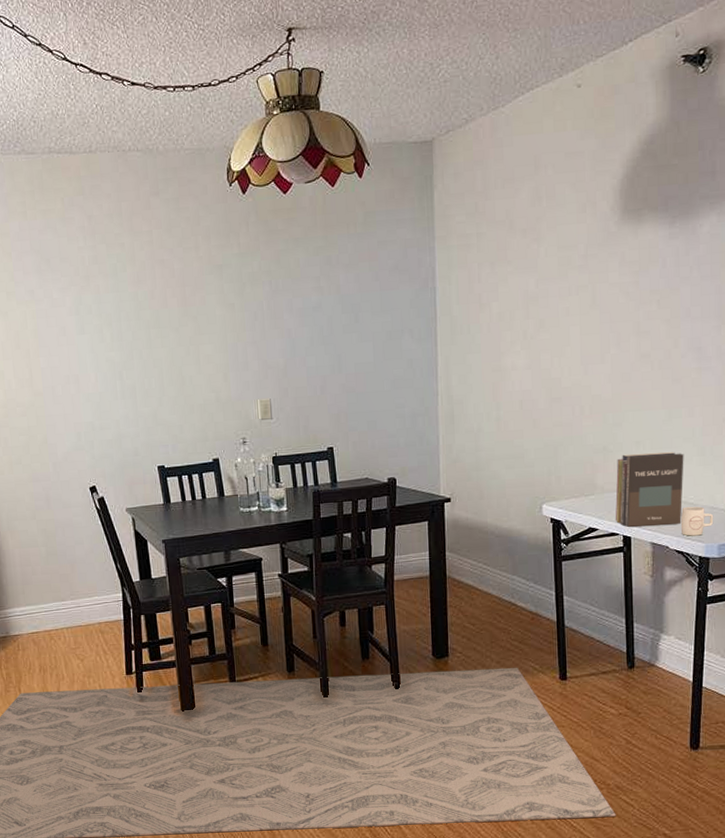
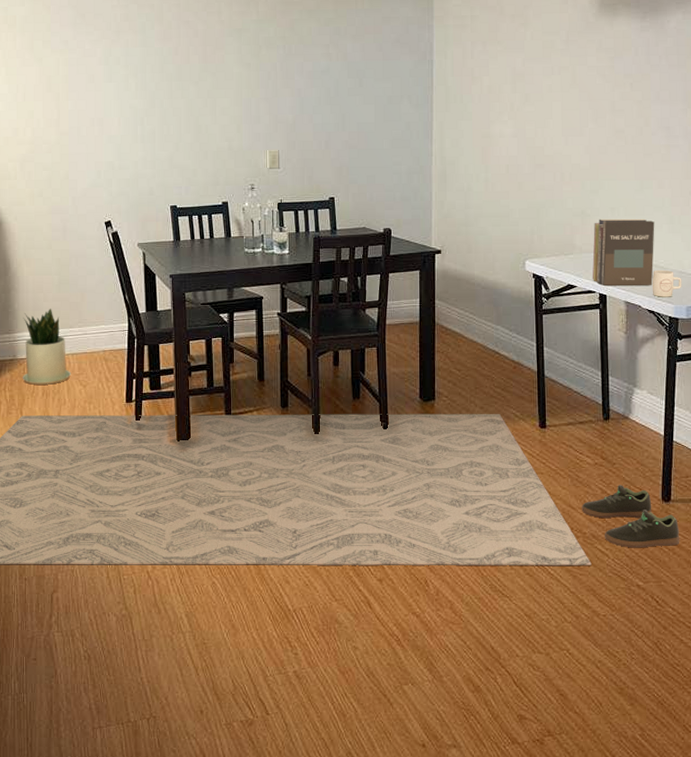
planter: none [12,582,67,661] -> present [22,309,71,385]
shoe: none [605,734,709,798] -> present [582,485,680,548]

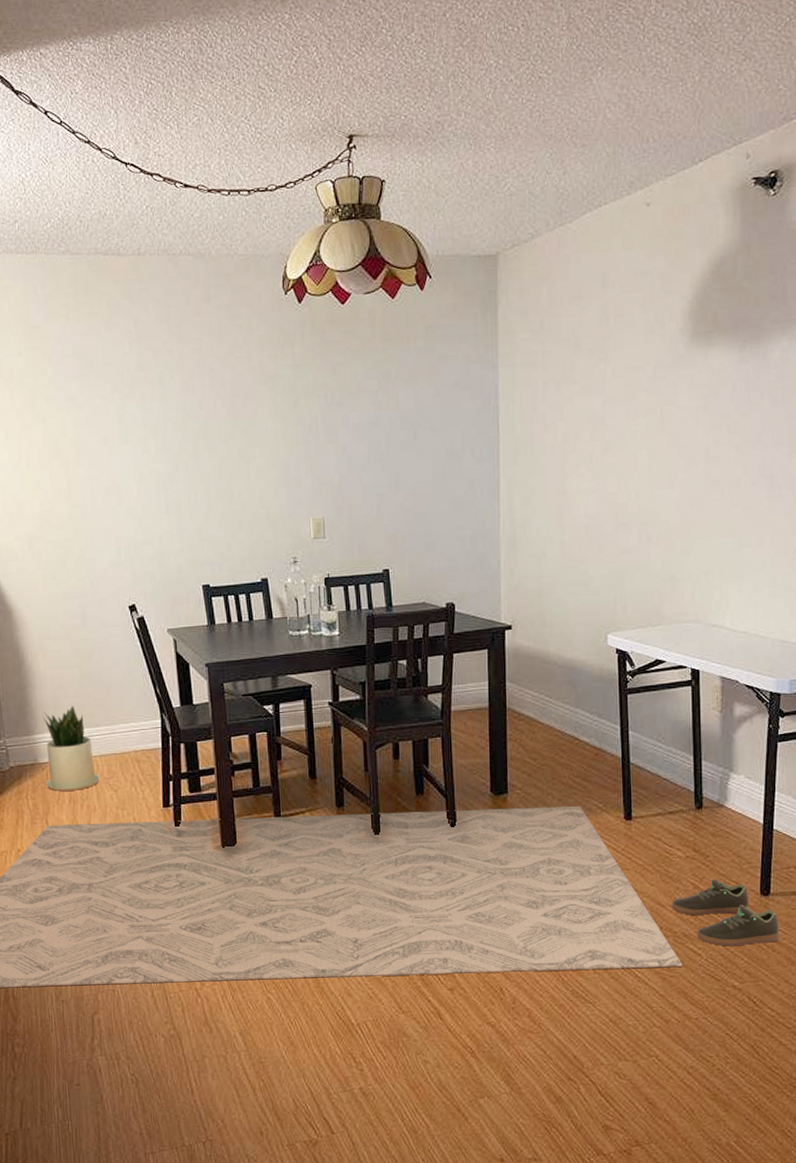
books: present [592,218,655,286] -> none [683,581,755,660]
mug: present [652,269,682,297] -> none [750,639,785,671]

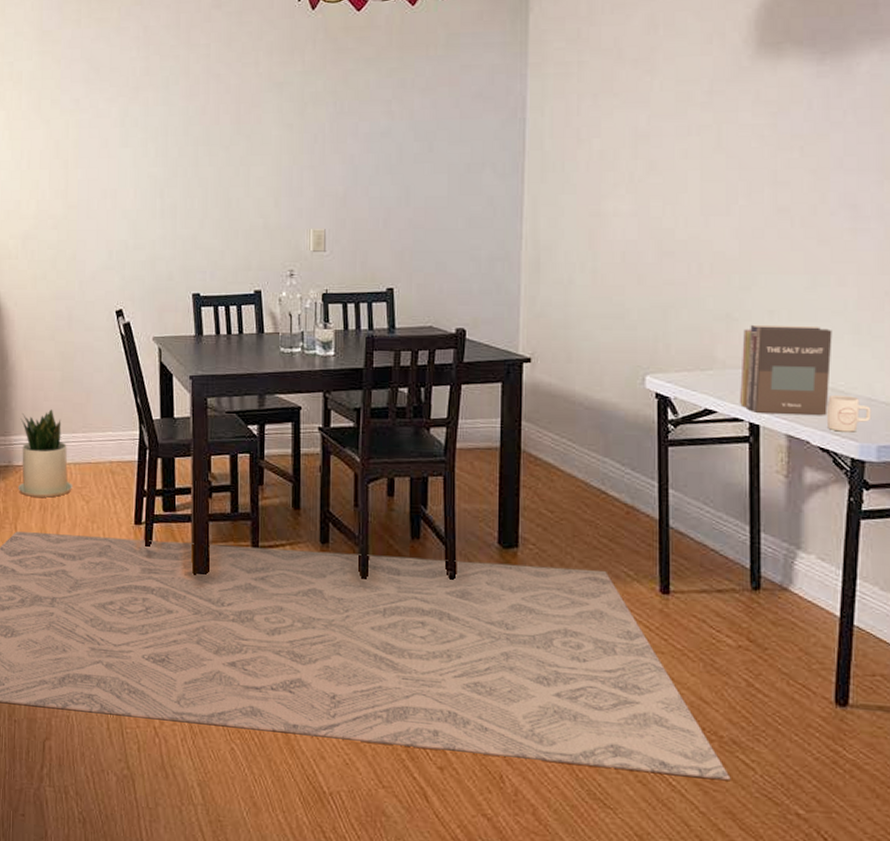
shoe: present [672,879,780,947] -> none [718,677,861,767]
books: none [683,581,755,660] -> present [740,324,832,415]
mug: none [750,639,785,671] -> present [826,394,872,432]

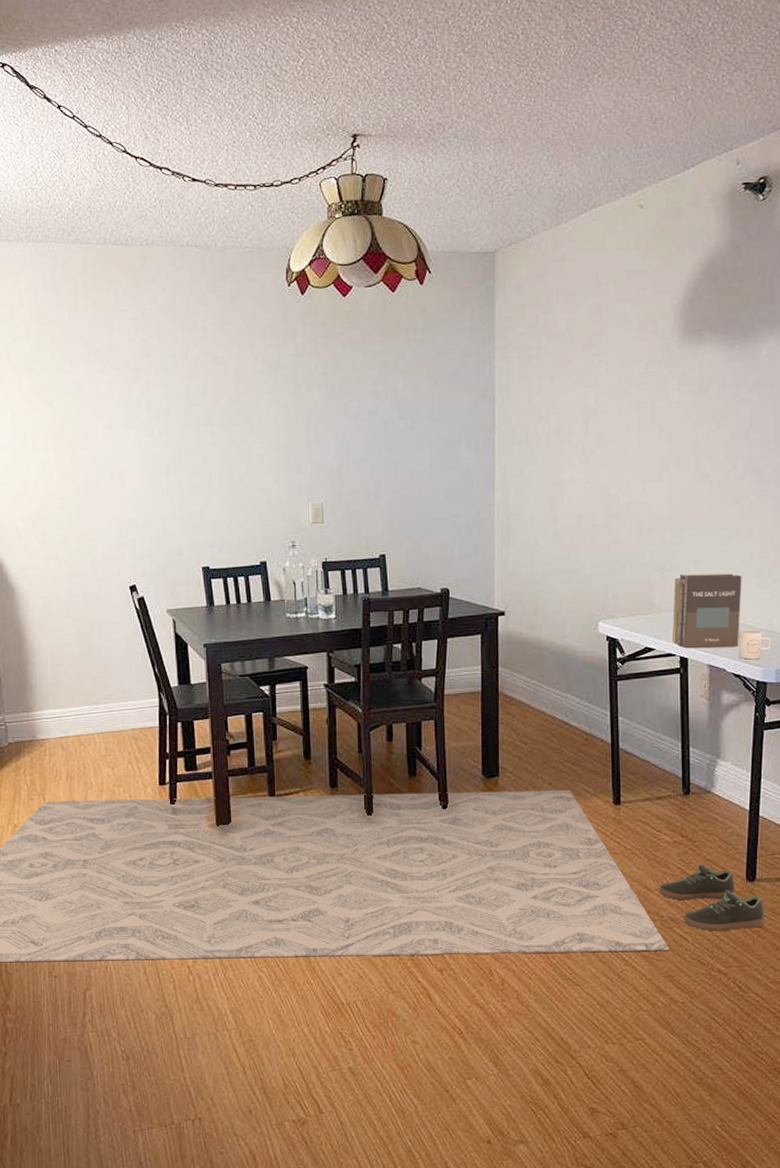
planter: present [17,409,72,498] -> none [42,684,97,768]
shoe: none [718,677,861,767] -> present [659,864,765,931]

